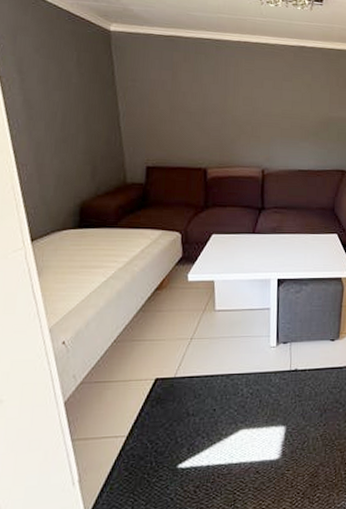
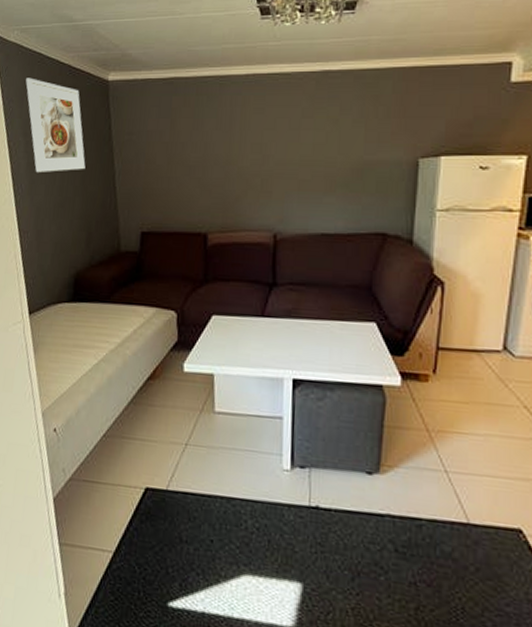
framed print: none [18,17,89,110] -> present [26,78,86,172]

